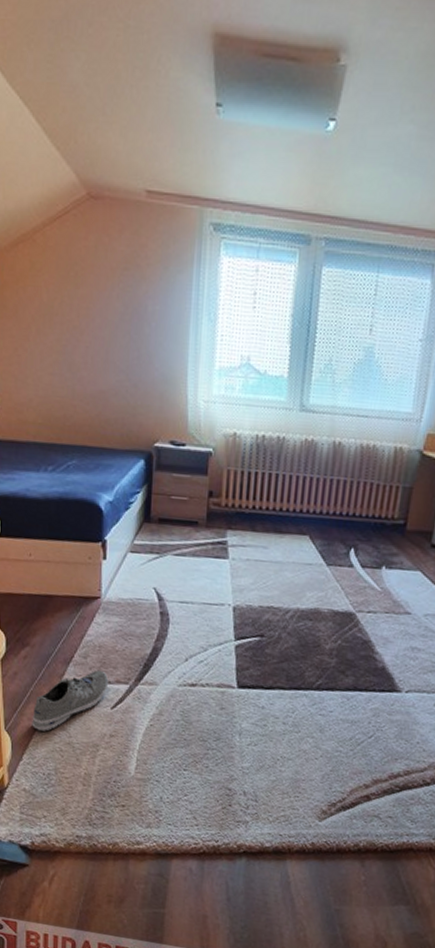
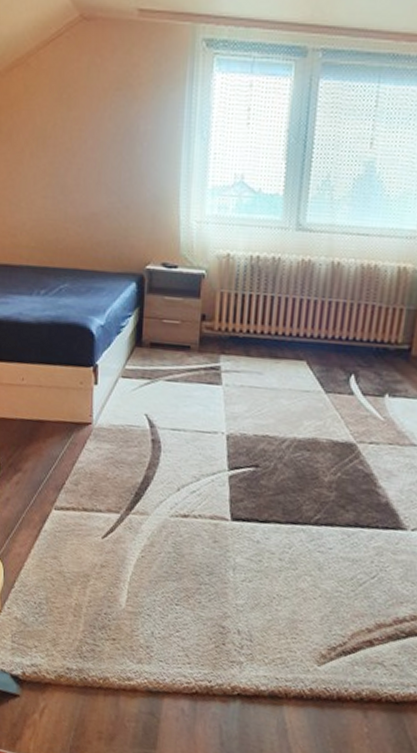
sneaker: present [32,669,109,731] -> none [23,497,100,559]

